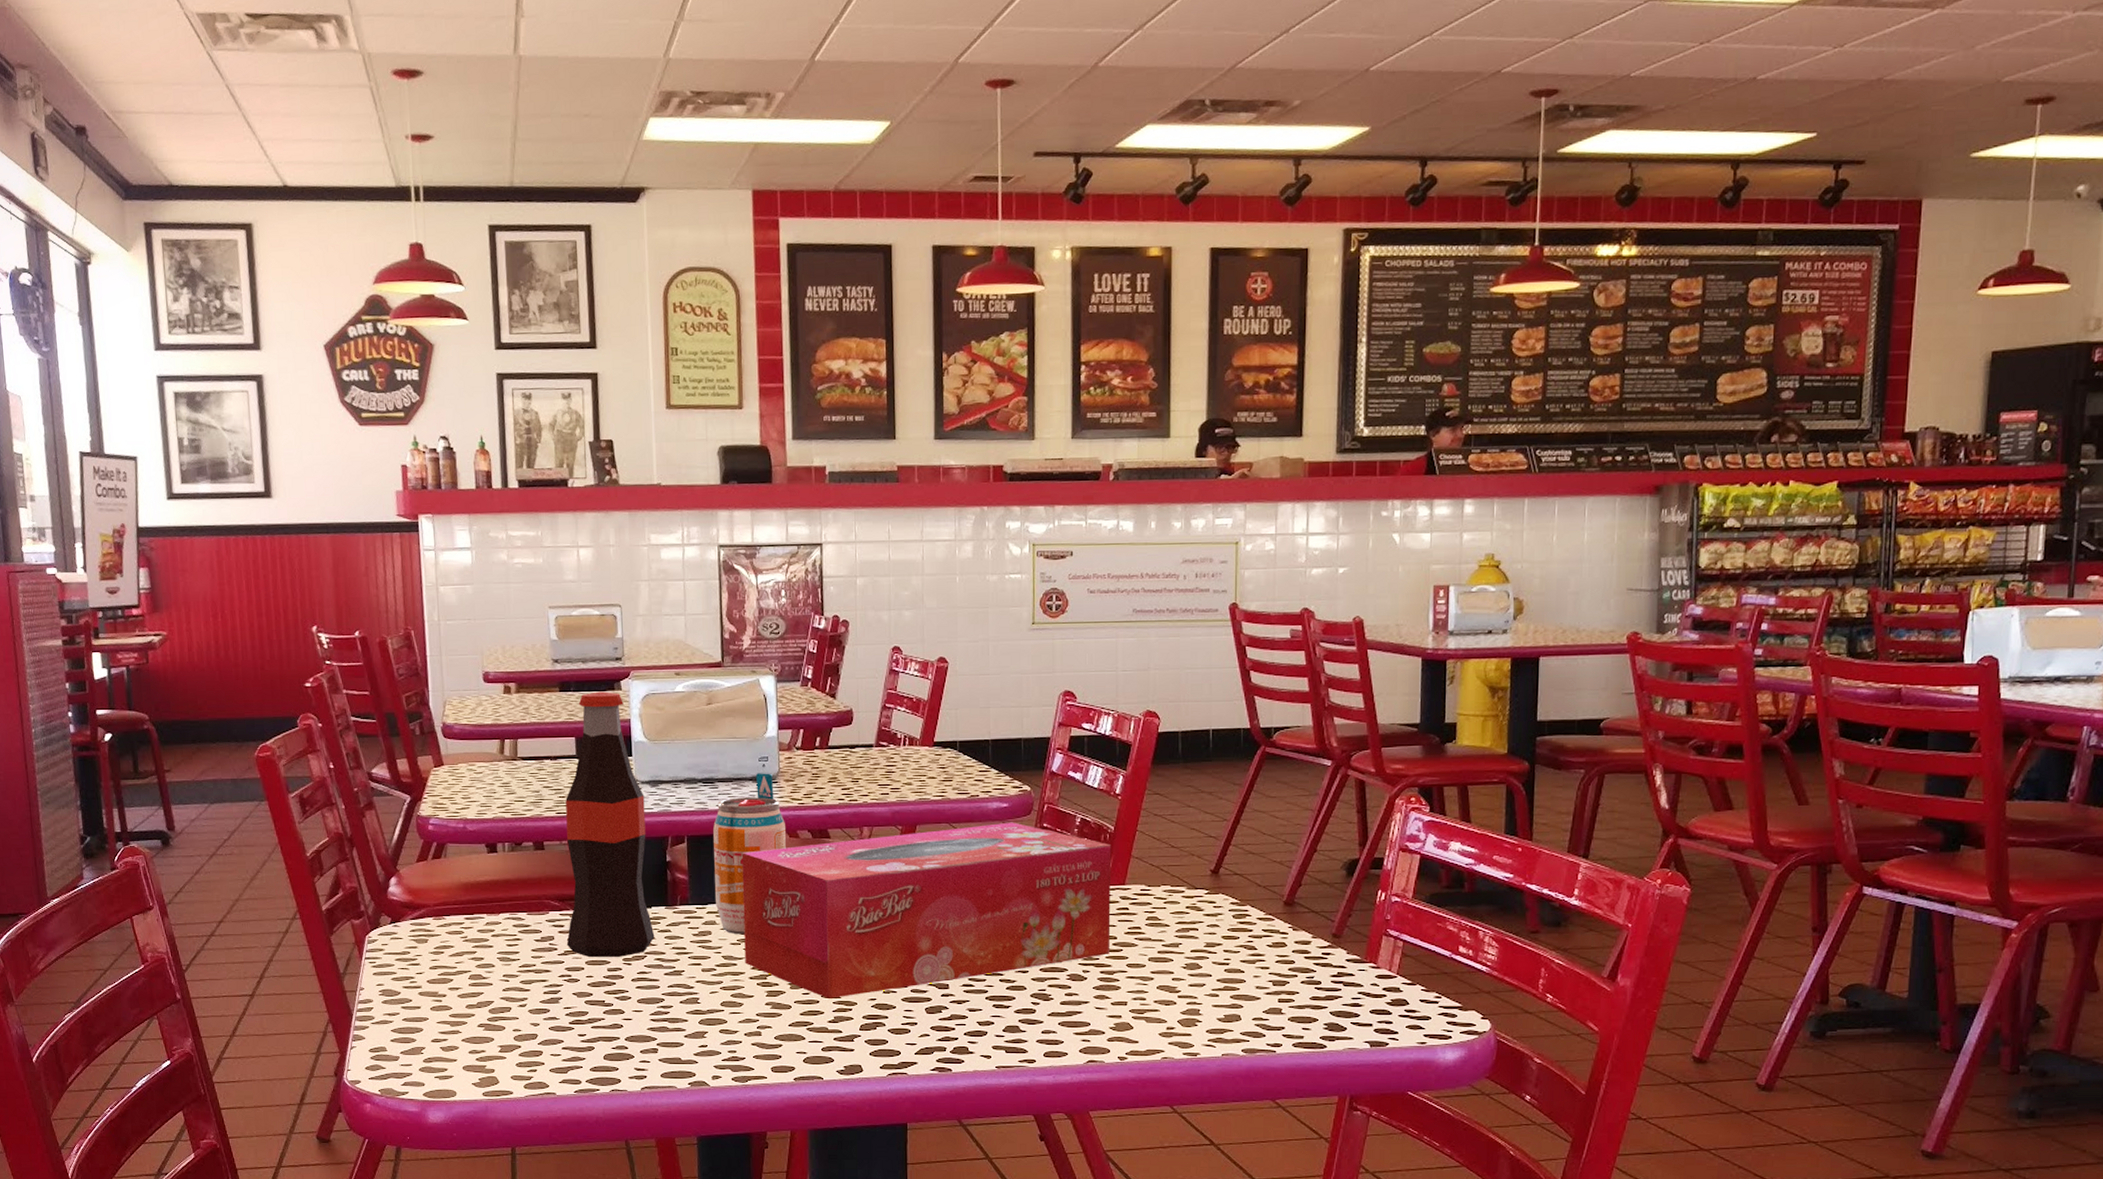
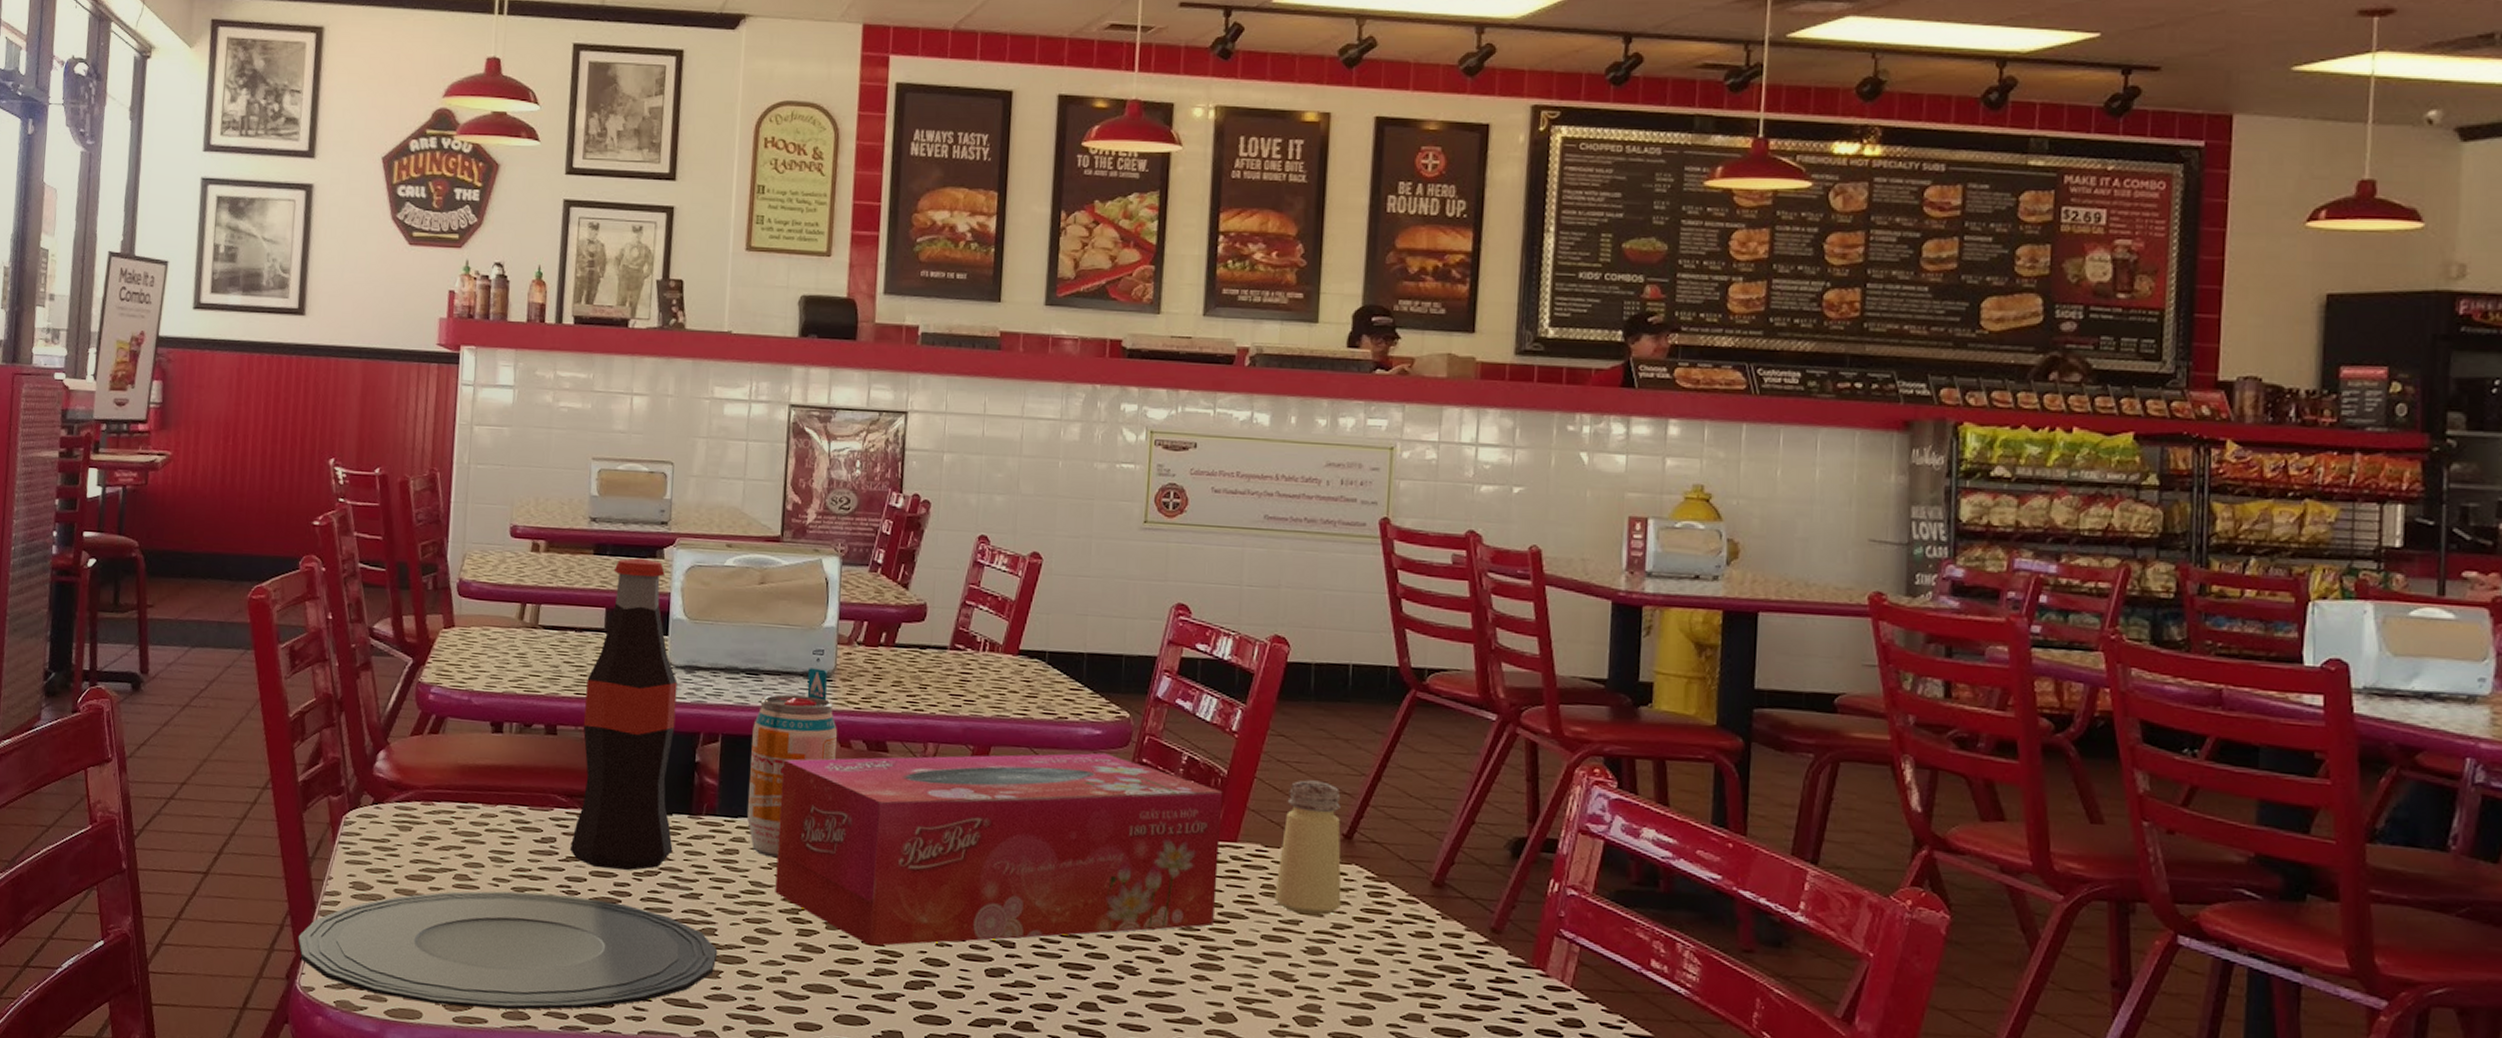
plate: none [340,983,702,1083] -> present [297,891,718,1010]
saltshaker: none [1158,828,1212,938] -> present [1274,780,1342,916]

